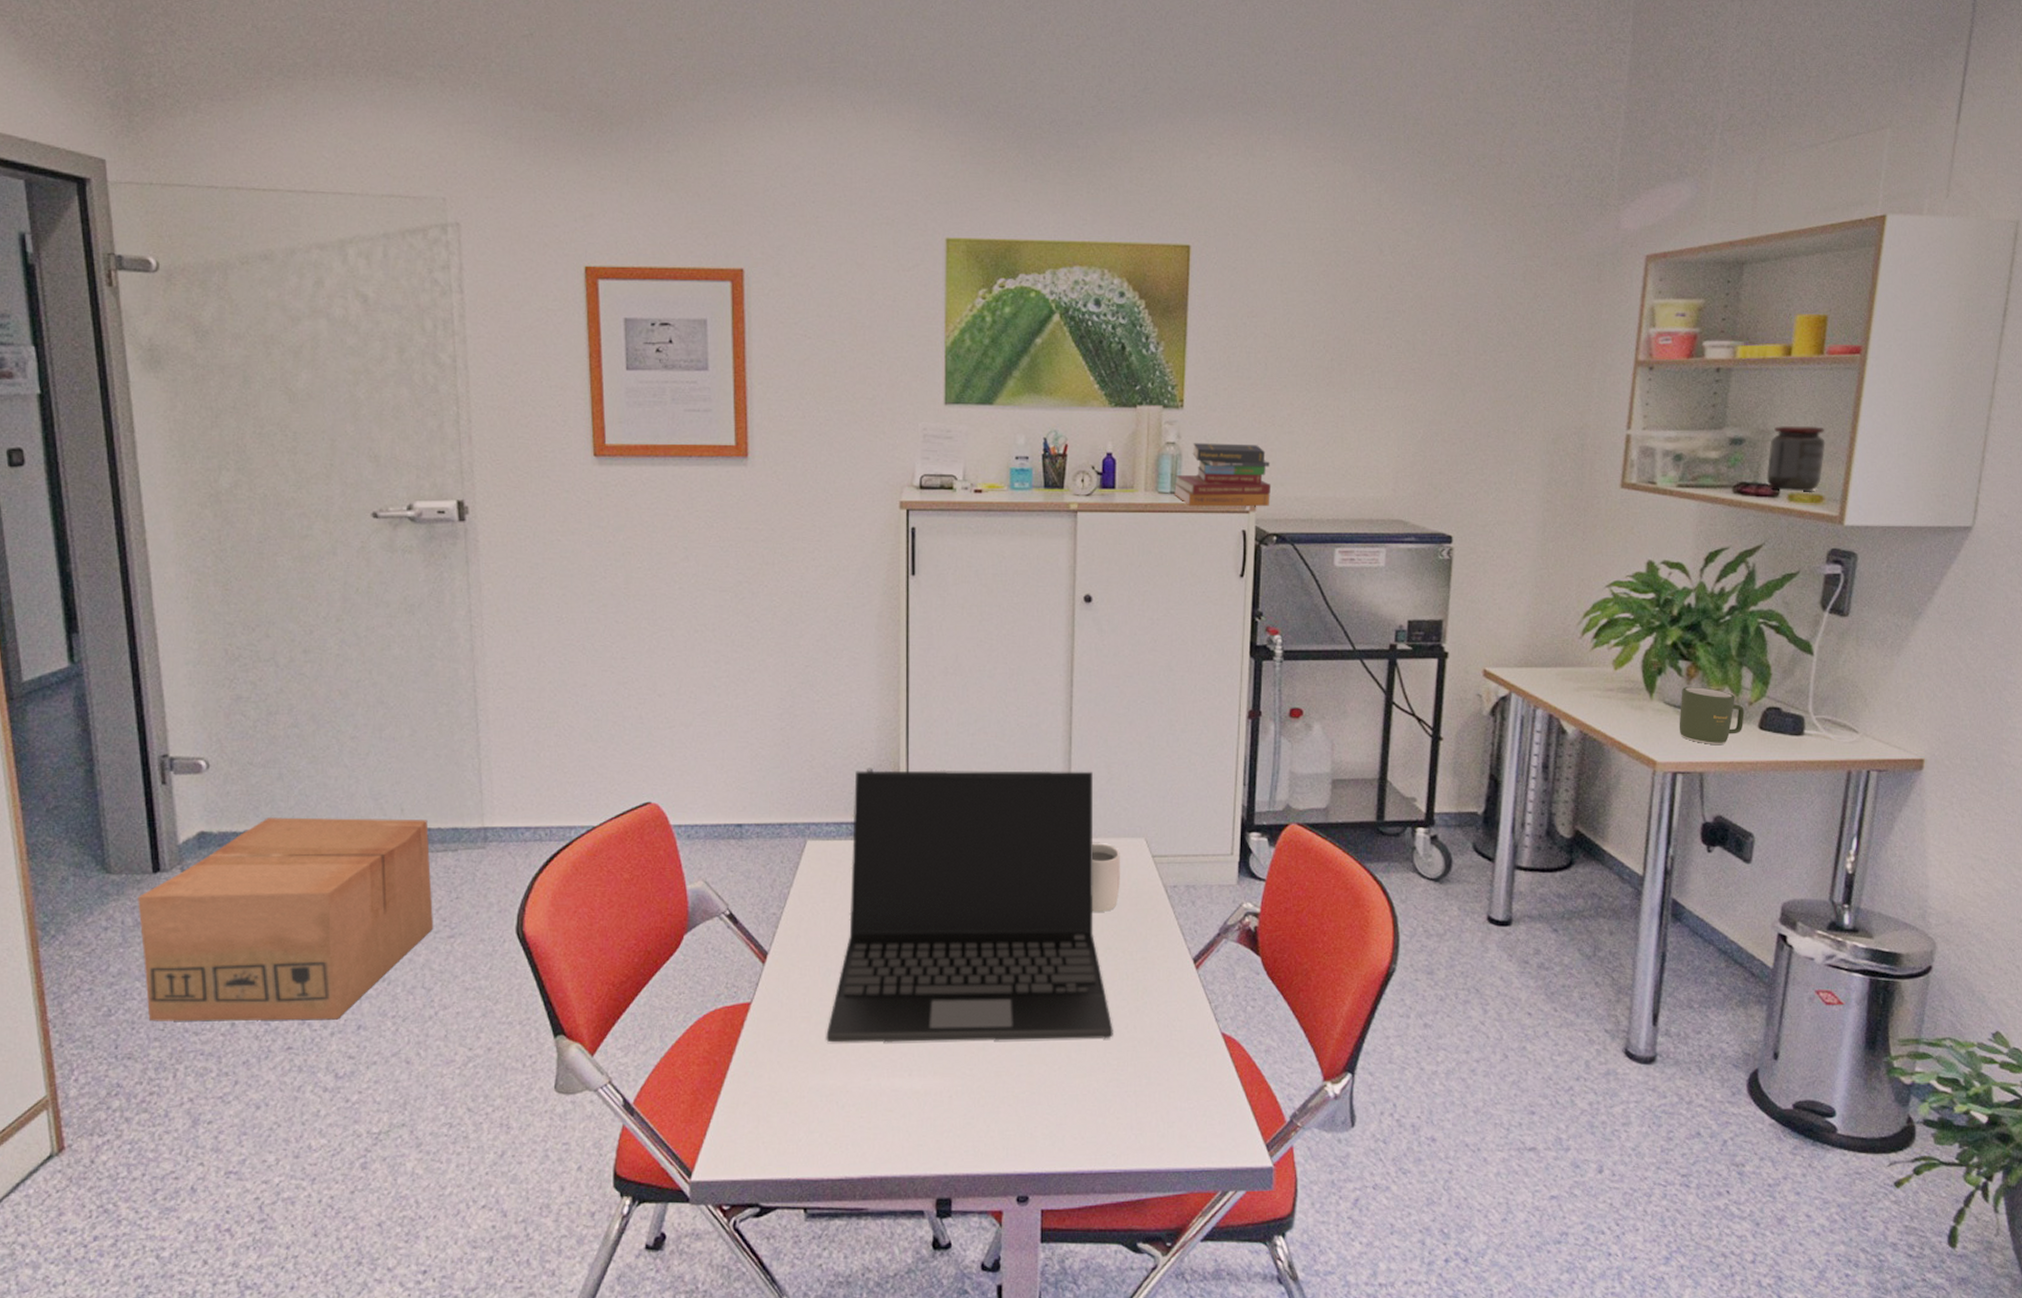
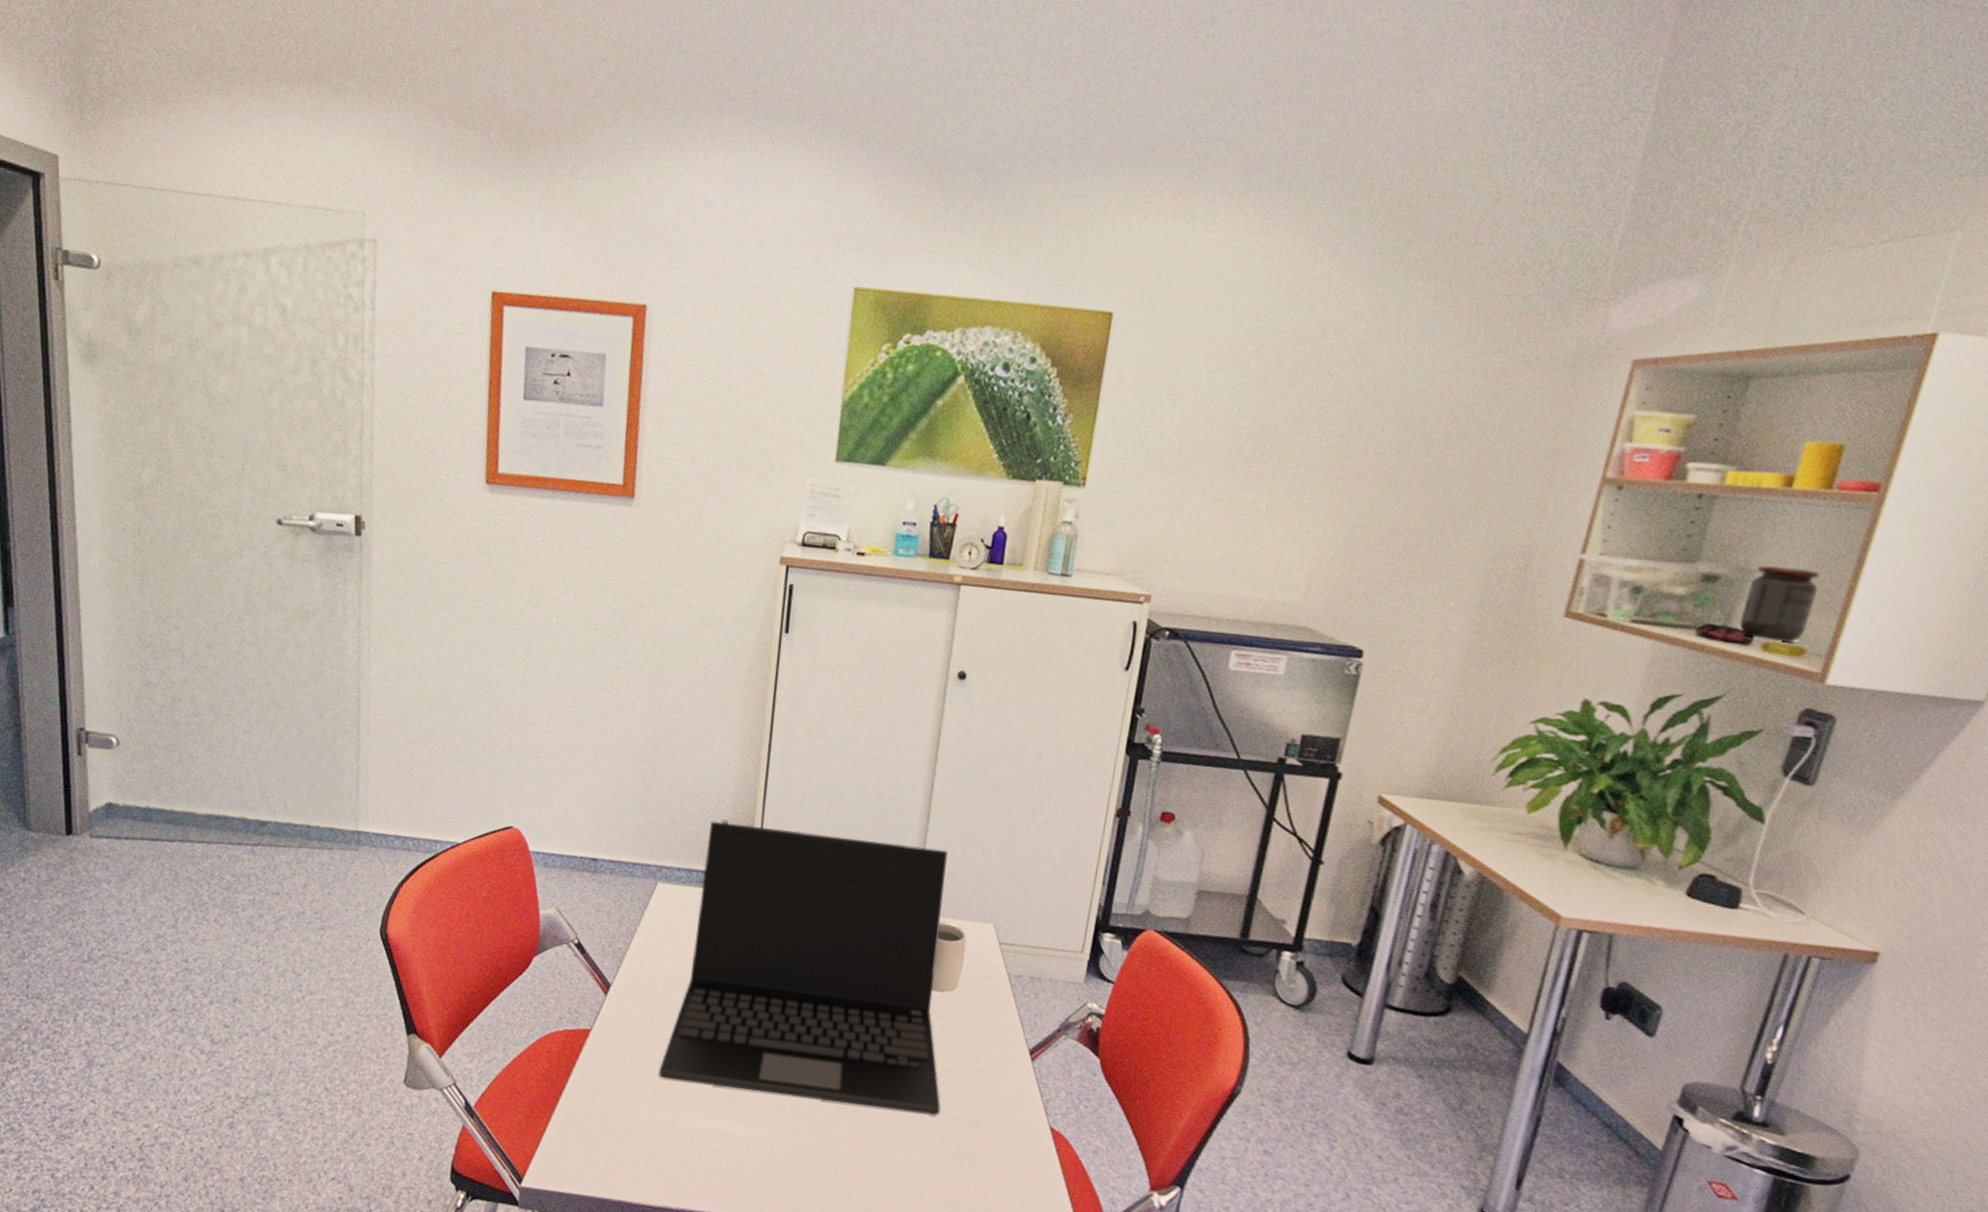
cardboard box: present [138,817,434,1022] -> none [52,797,308,990]
books: present [1173,443,1272,507] -> none [1064,524,1172,600]
mug: present [1679,687,1745,744] -> none [1592,841,1673,907]

